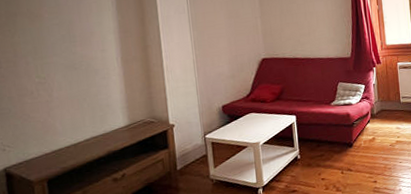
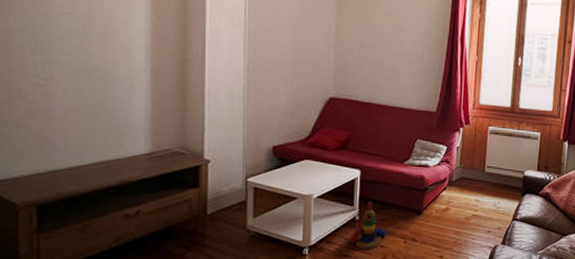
stacking toy: none [294,141,326,184] -> present [349,201,387,249]

